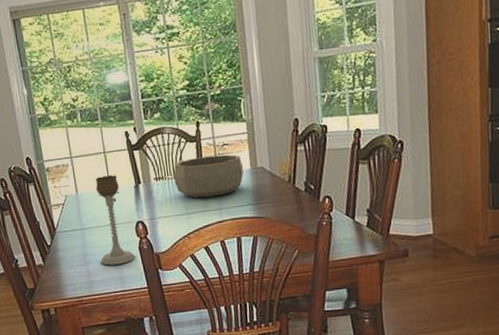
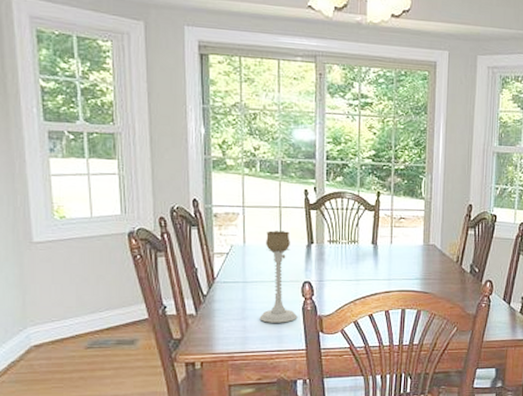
decorative bowl: present [173,154,243,198] -> none [348,226,416,267]

